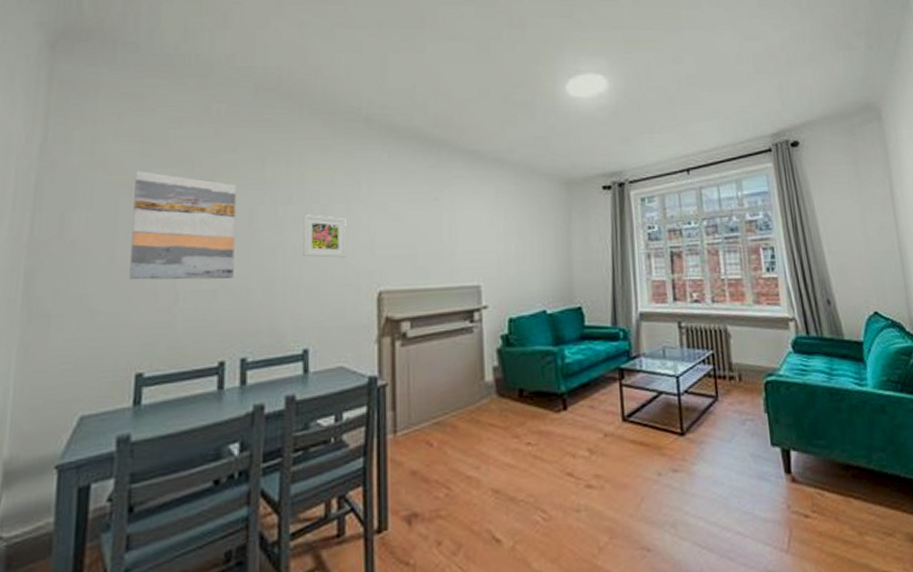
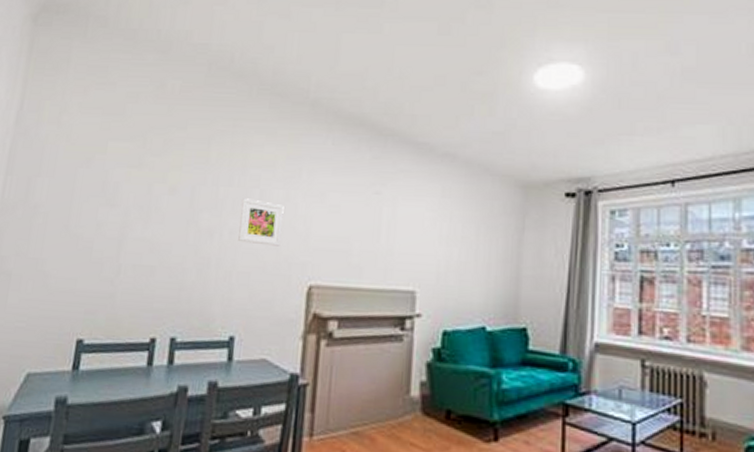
wall art: present [129,170,237,280] -> none [79,142,183,256]

